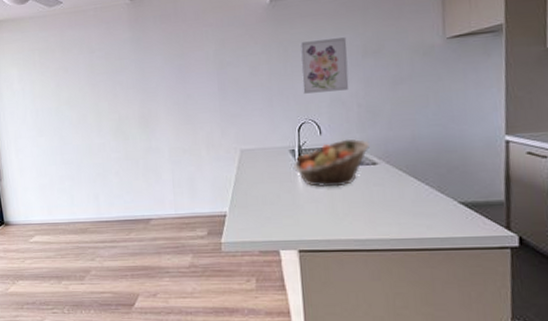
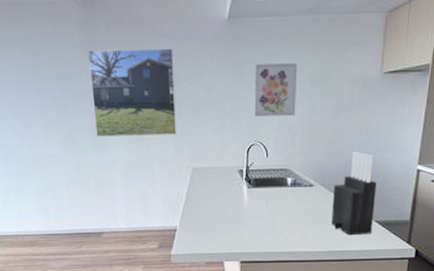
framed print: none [137,35,223,124] -> present [88,48,176,137]
fruit basket: present [293,139,371,187] -> none [241,162,310,206]
knife block: none [401,123,457,220] -> present [332,151,377,236]

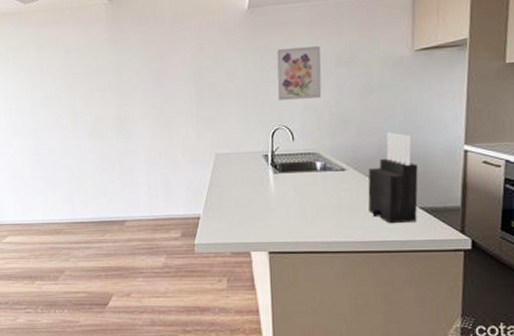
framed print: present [88,48,176,137] -> none [114,39,199,126]

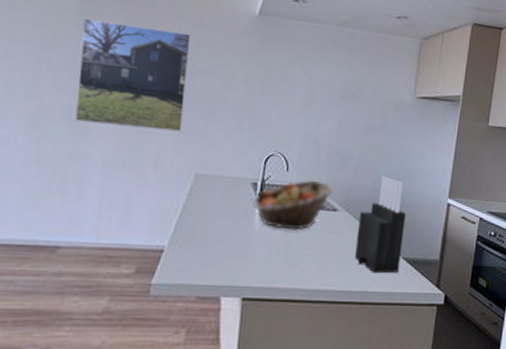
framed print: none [114,39,199,126] -> present [75,18,191,132]
fruit basket: none [266,145,340,192] -> present [253,179,335,231]
wall art: present [276,46,322,100] -> none [277,67,330,128]

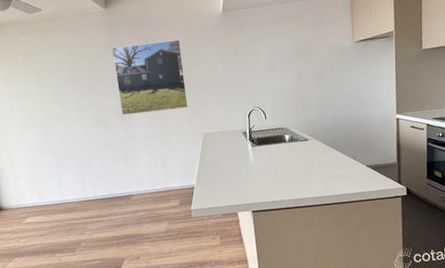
fruit basket: present [253,179,335,231] -> none [246,121,303,160]
knife block: present [355,175,406,274] -> none [326,107,365,181]

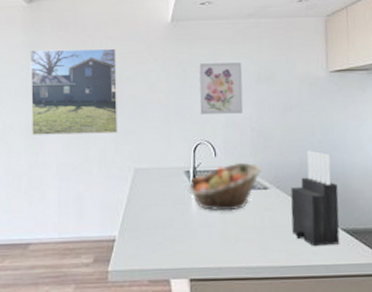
fruit basket: none [246,121,303,160] -> present [188,162,263,211]
wall art: none [247,41,286,87] -> present [198,62,244,114]
knife block: none [326,107,365,181] -> present [290,150,340,247]

